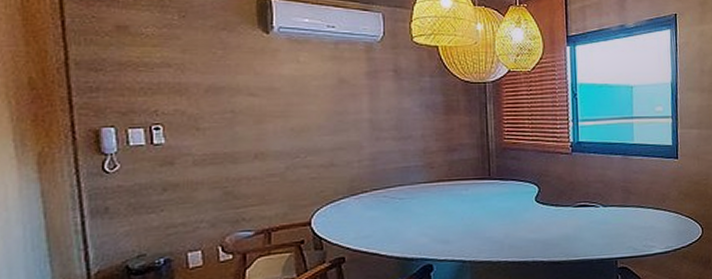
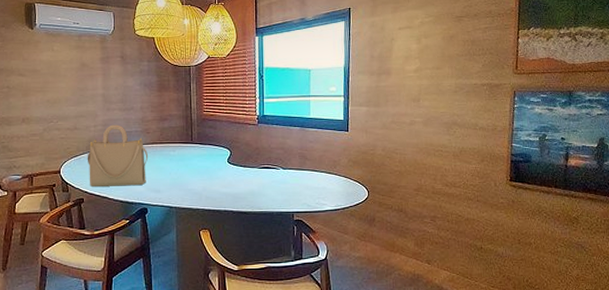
handbag: none [348,158,433,241] -> present [87,124,149,187]

